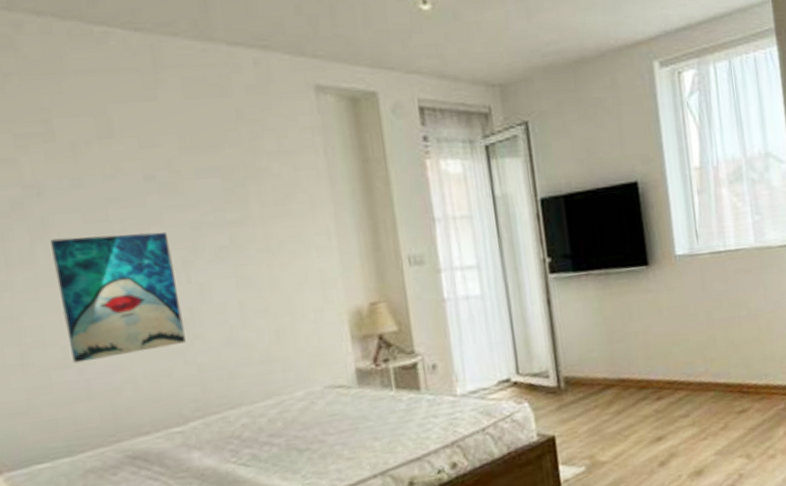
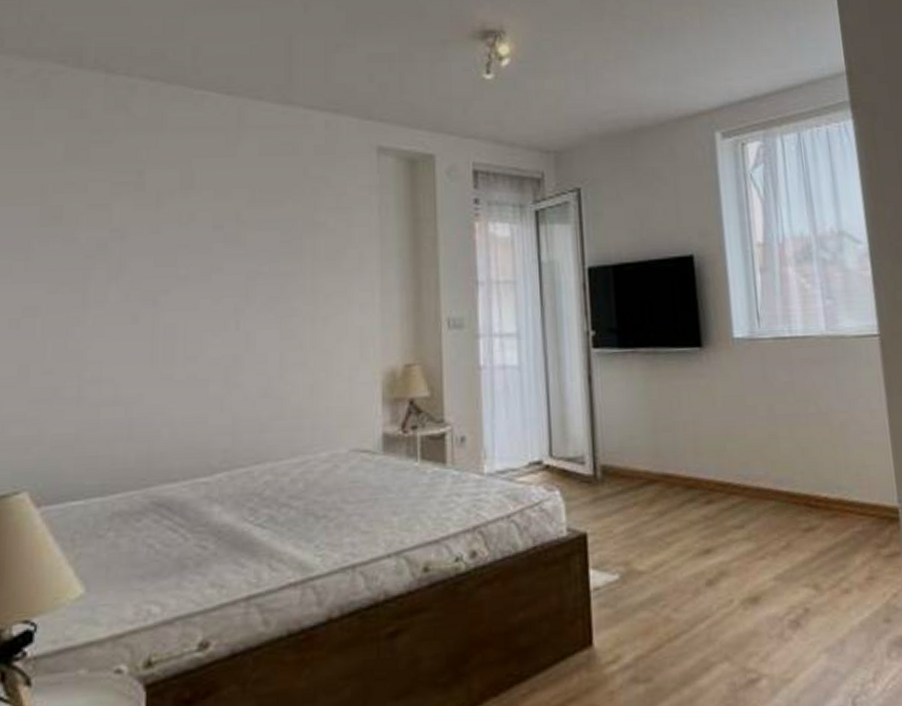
wall art: present [51,231,186,364] -> none [122,279,226,402]

